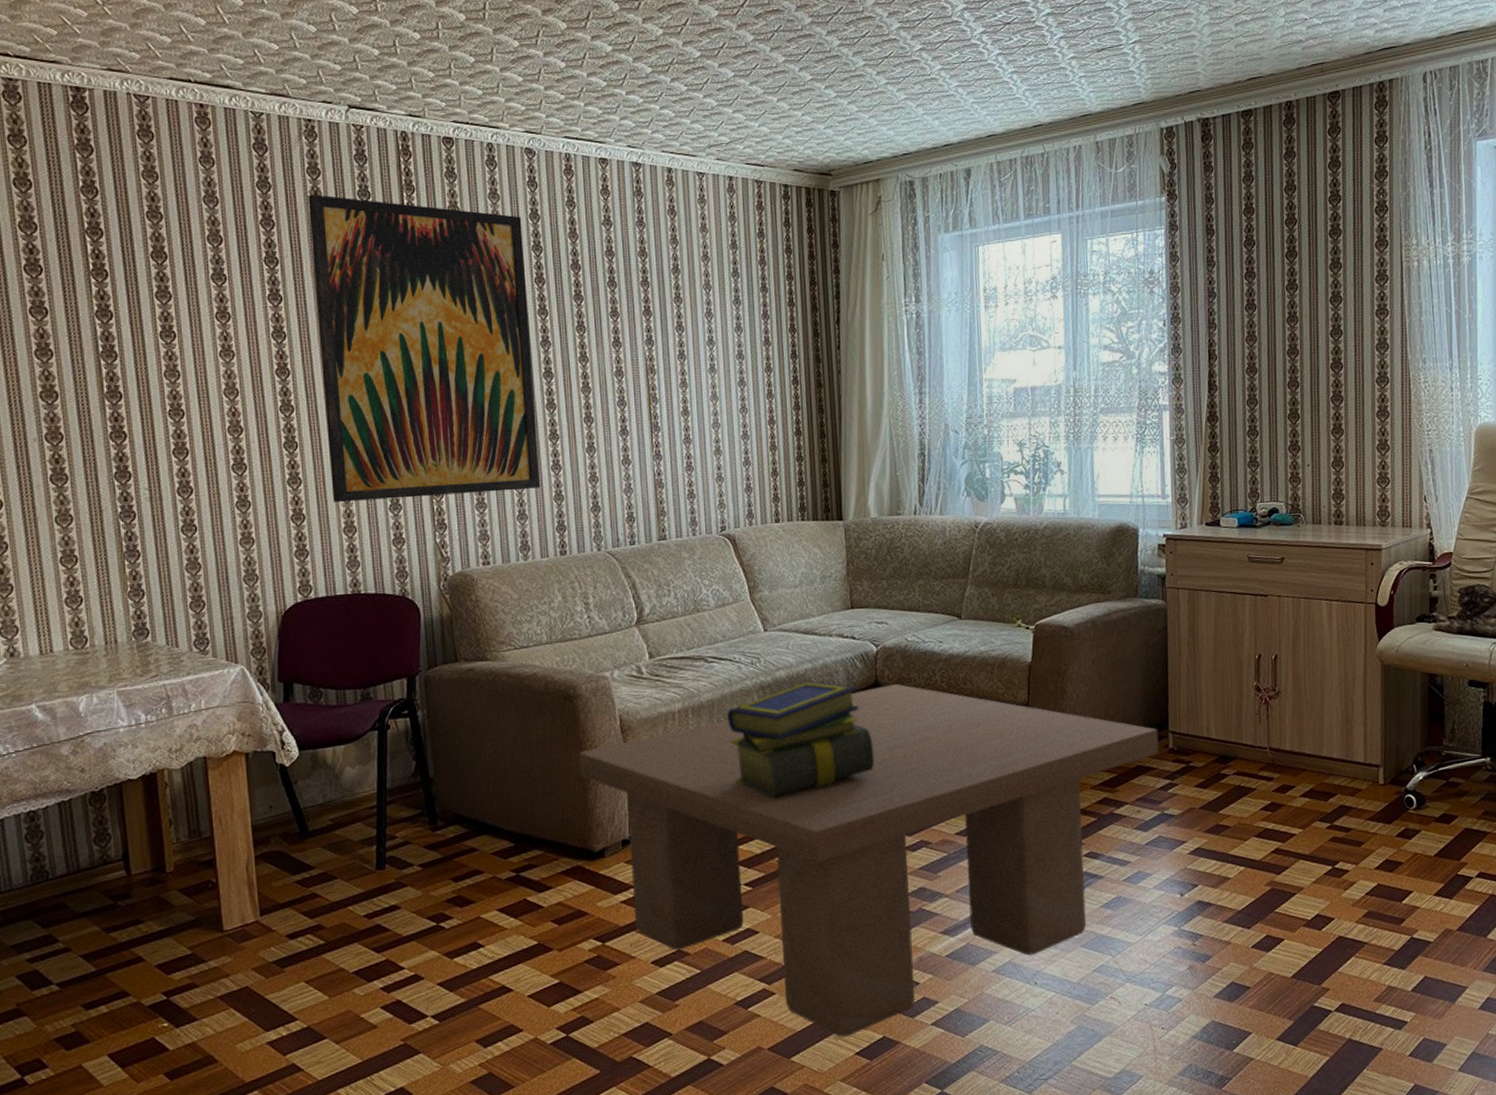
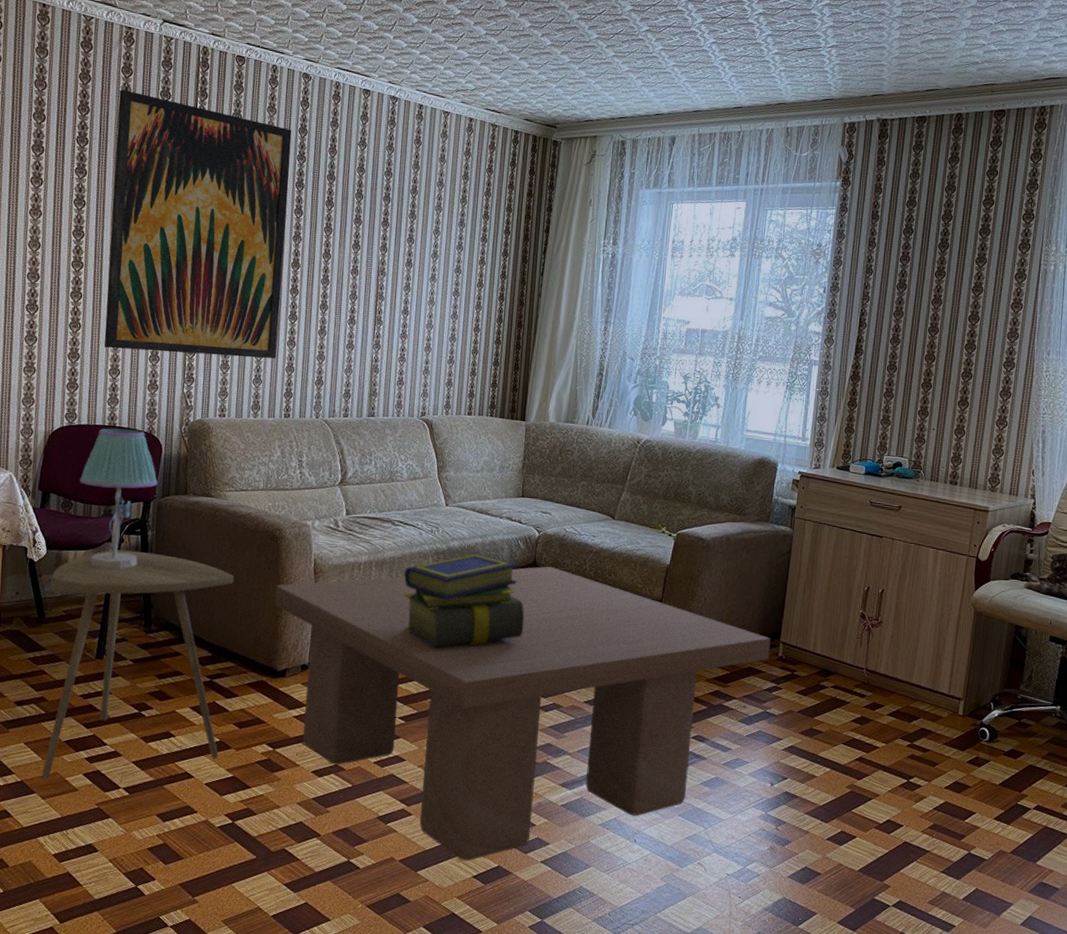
side table: none [308,736,539,1021] -> present [41,549,234,780]
table lamp: none [327,594,422,763] -> present [80,428,158,569]

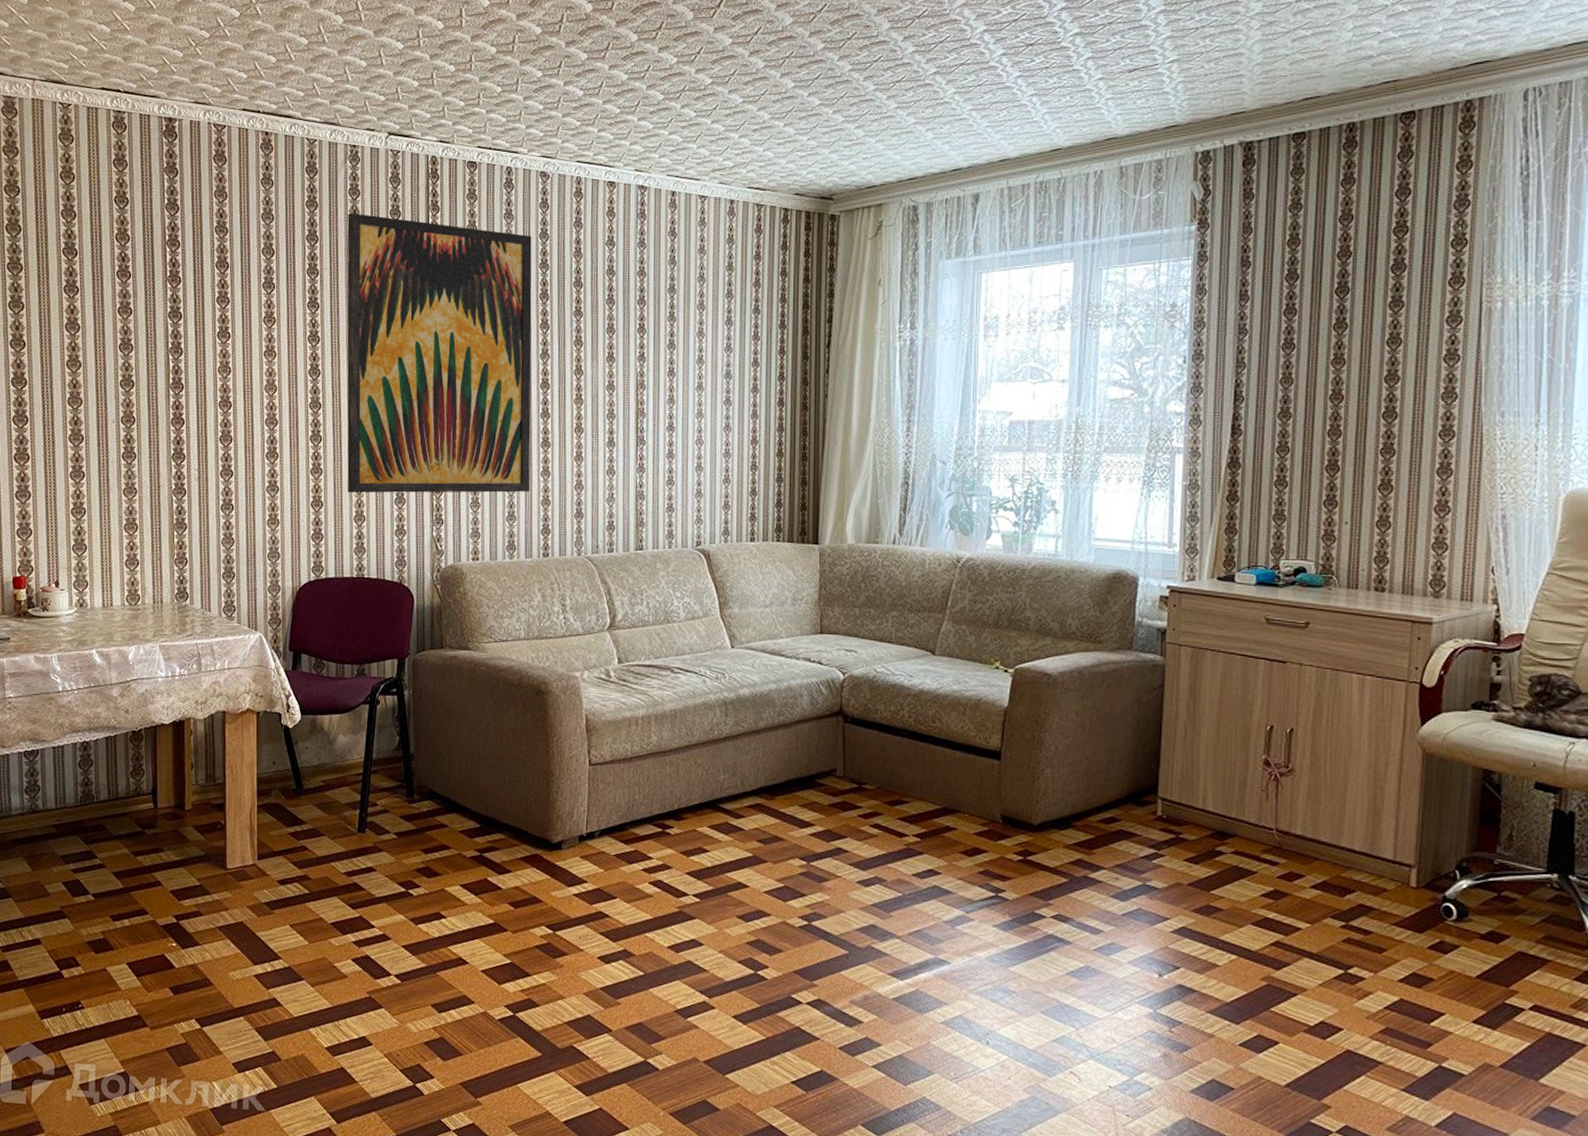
side table: present [41,549,234,780] -> none [306,712,499,965]
table lamp: present [80,428,158,569] -> none [331,580,412,734]
coffee table: present [275,566,771,861] -> none [545,713,1145,1063]
stack of books: present [404,554,525,649] -> none [689,702,833,814]

